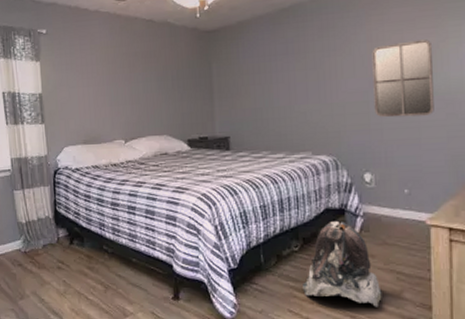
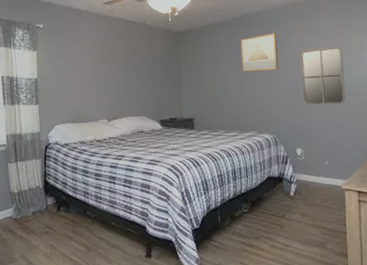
wall art: none [289,25,341,79] -> present [240,33,278,73]
backpack: present [303,220,382,307] -> none [251,186,311,257]

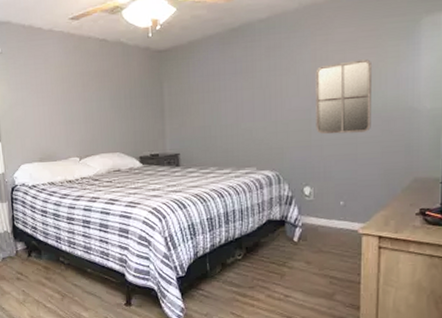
wall art: present [240,33,278,73] -> none [238,45,285,98]

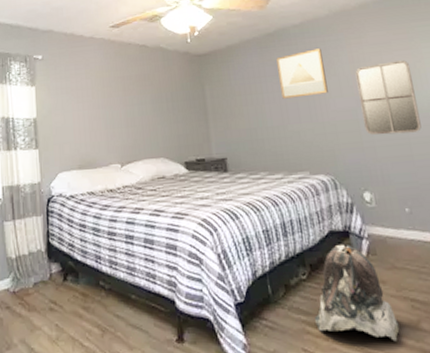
wall art: none [238,45,285,98] -> present [276,48,328,99]
backpack: none [245,231,316,308] -> present [315,243,400,341]

